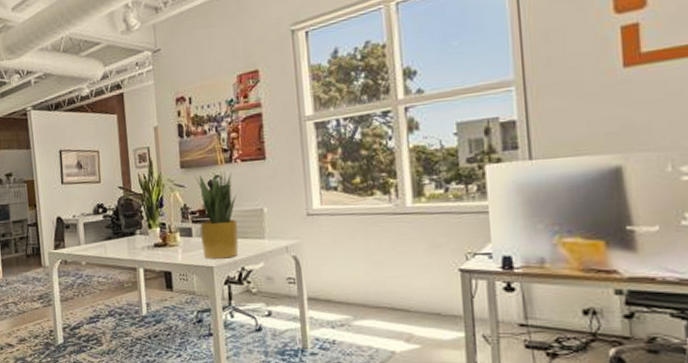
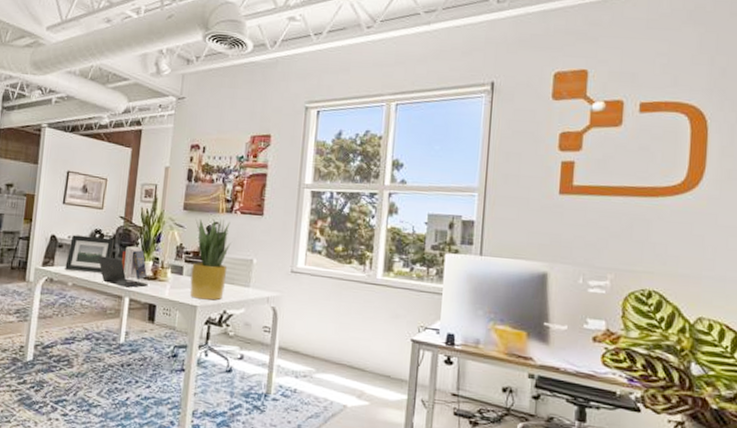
picture frame: none [75,210,119,249] -> present [65,234,115,273]
laptop: none [105,229,160,259] -> present [98,255,148,288]
books: none [127,214,156,249] -> present [121,245,147,279]

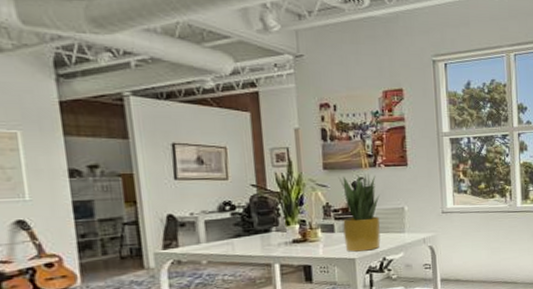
picture frame: present [65,234,115,273] -> none [193,208,251,248]
laptop: present [98,255,148,288] -> none [233,227,299,255]
books: present [121,245,147,279] -> none [261,212,295,245]

